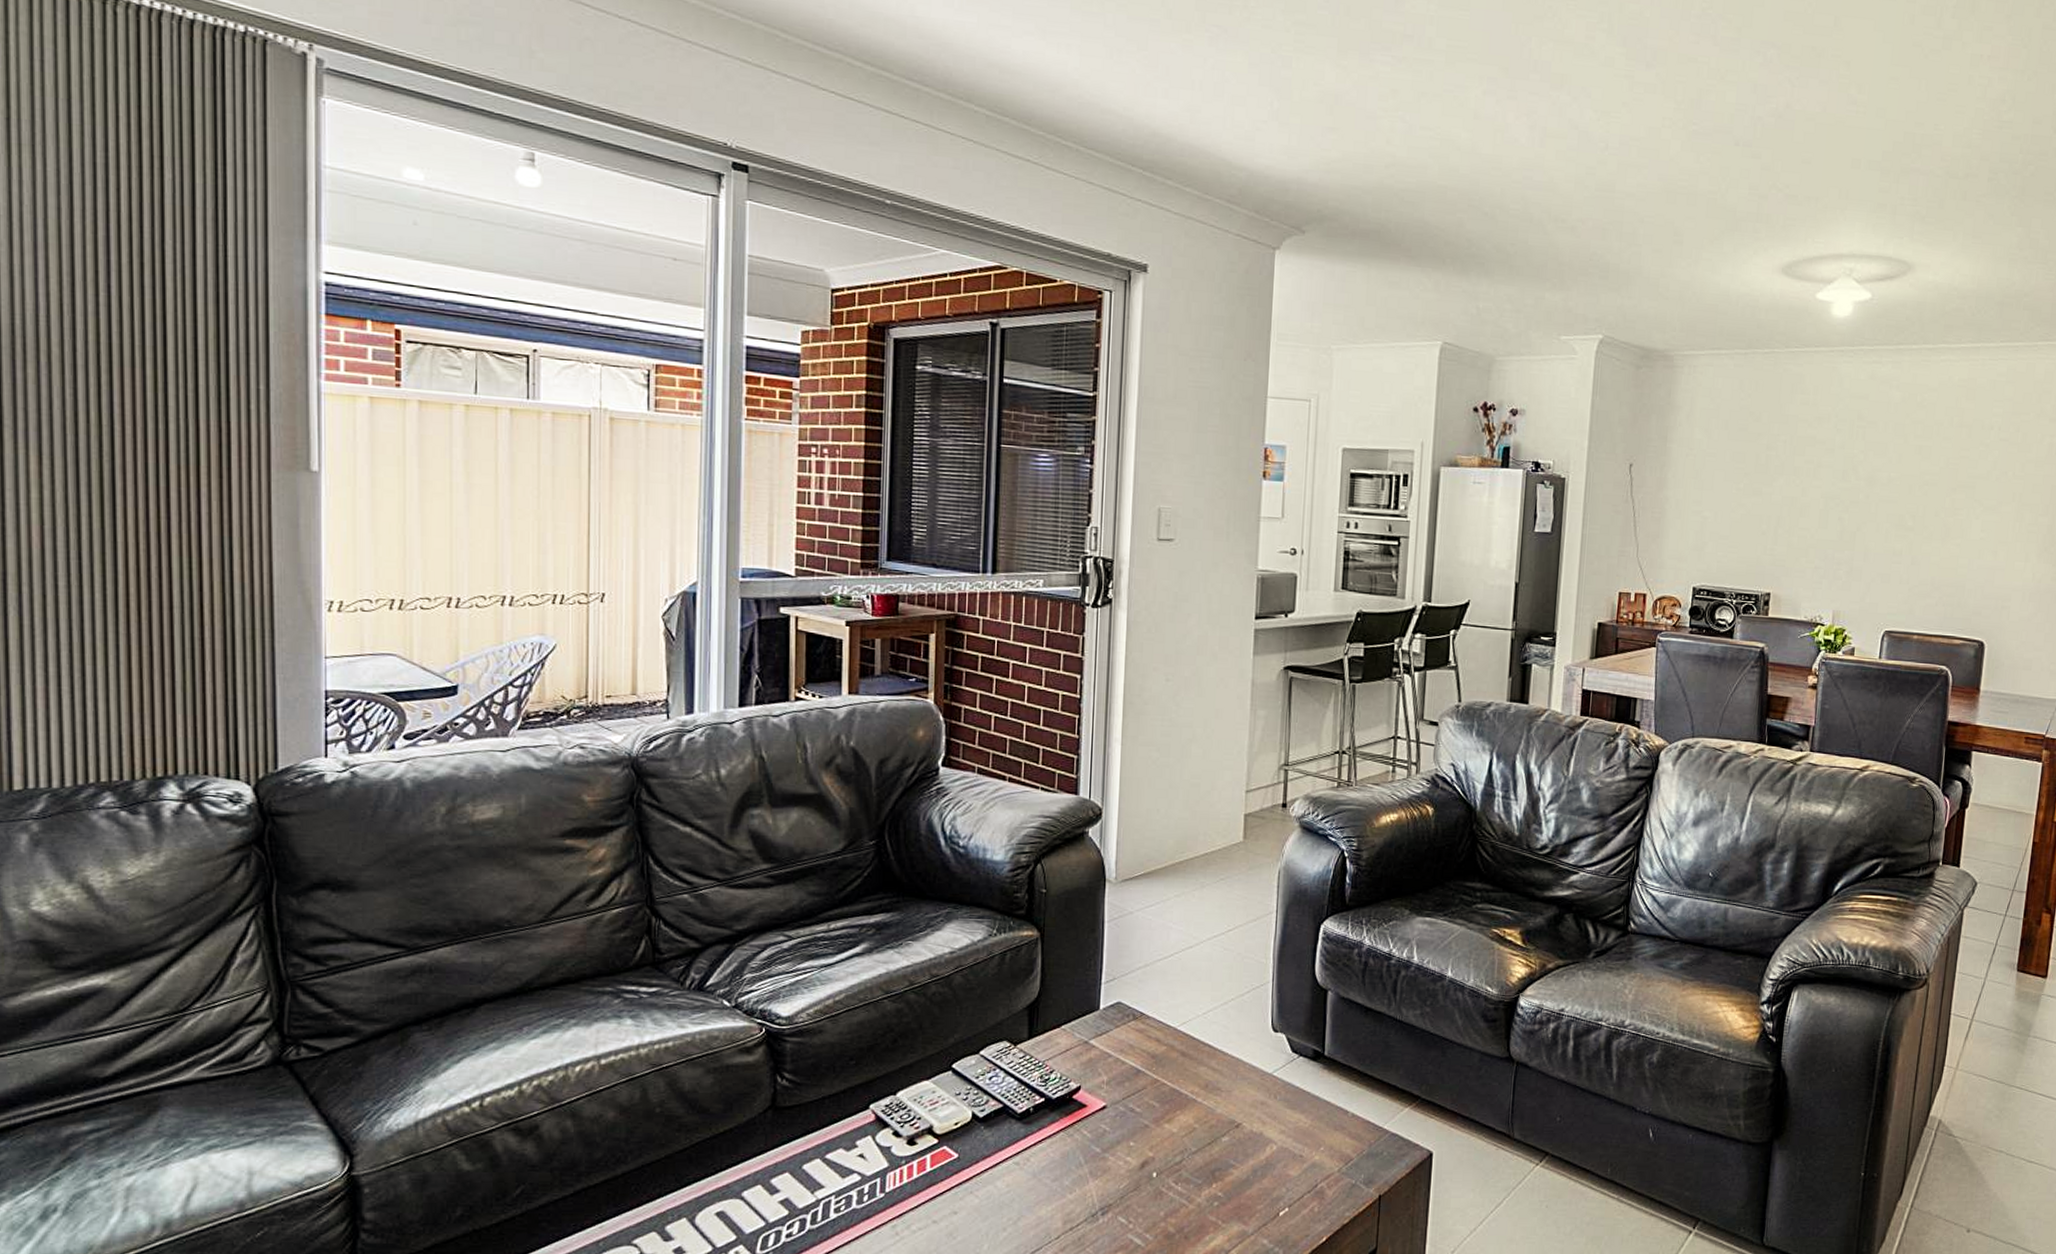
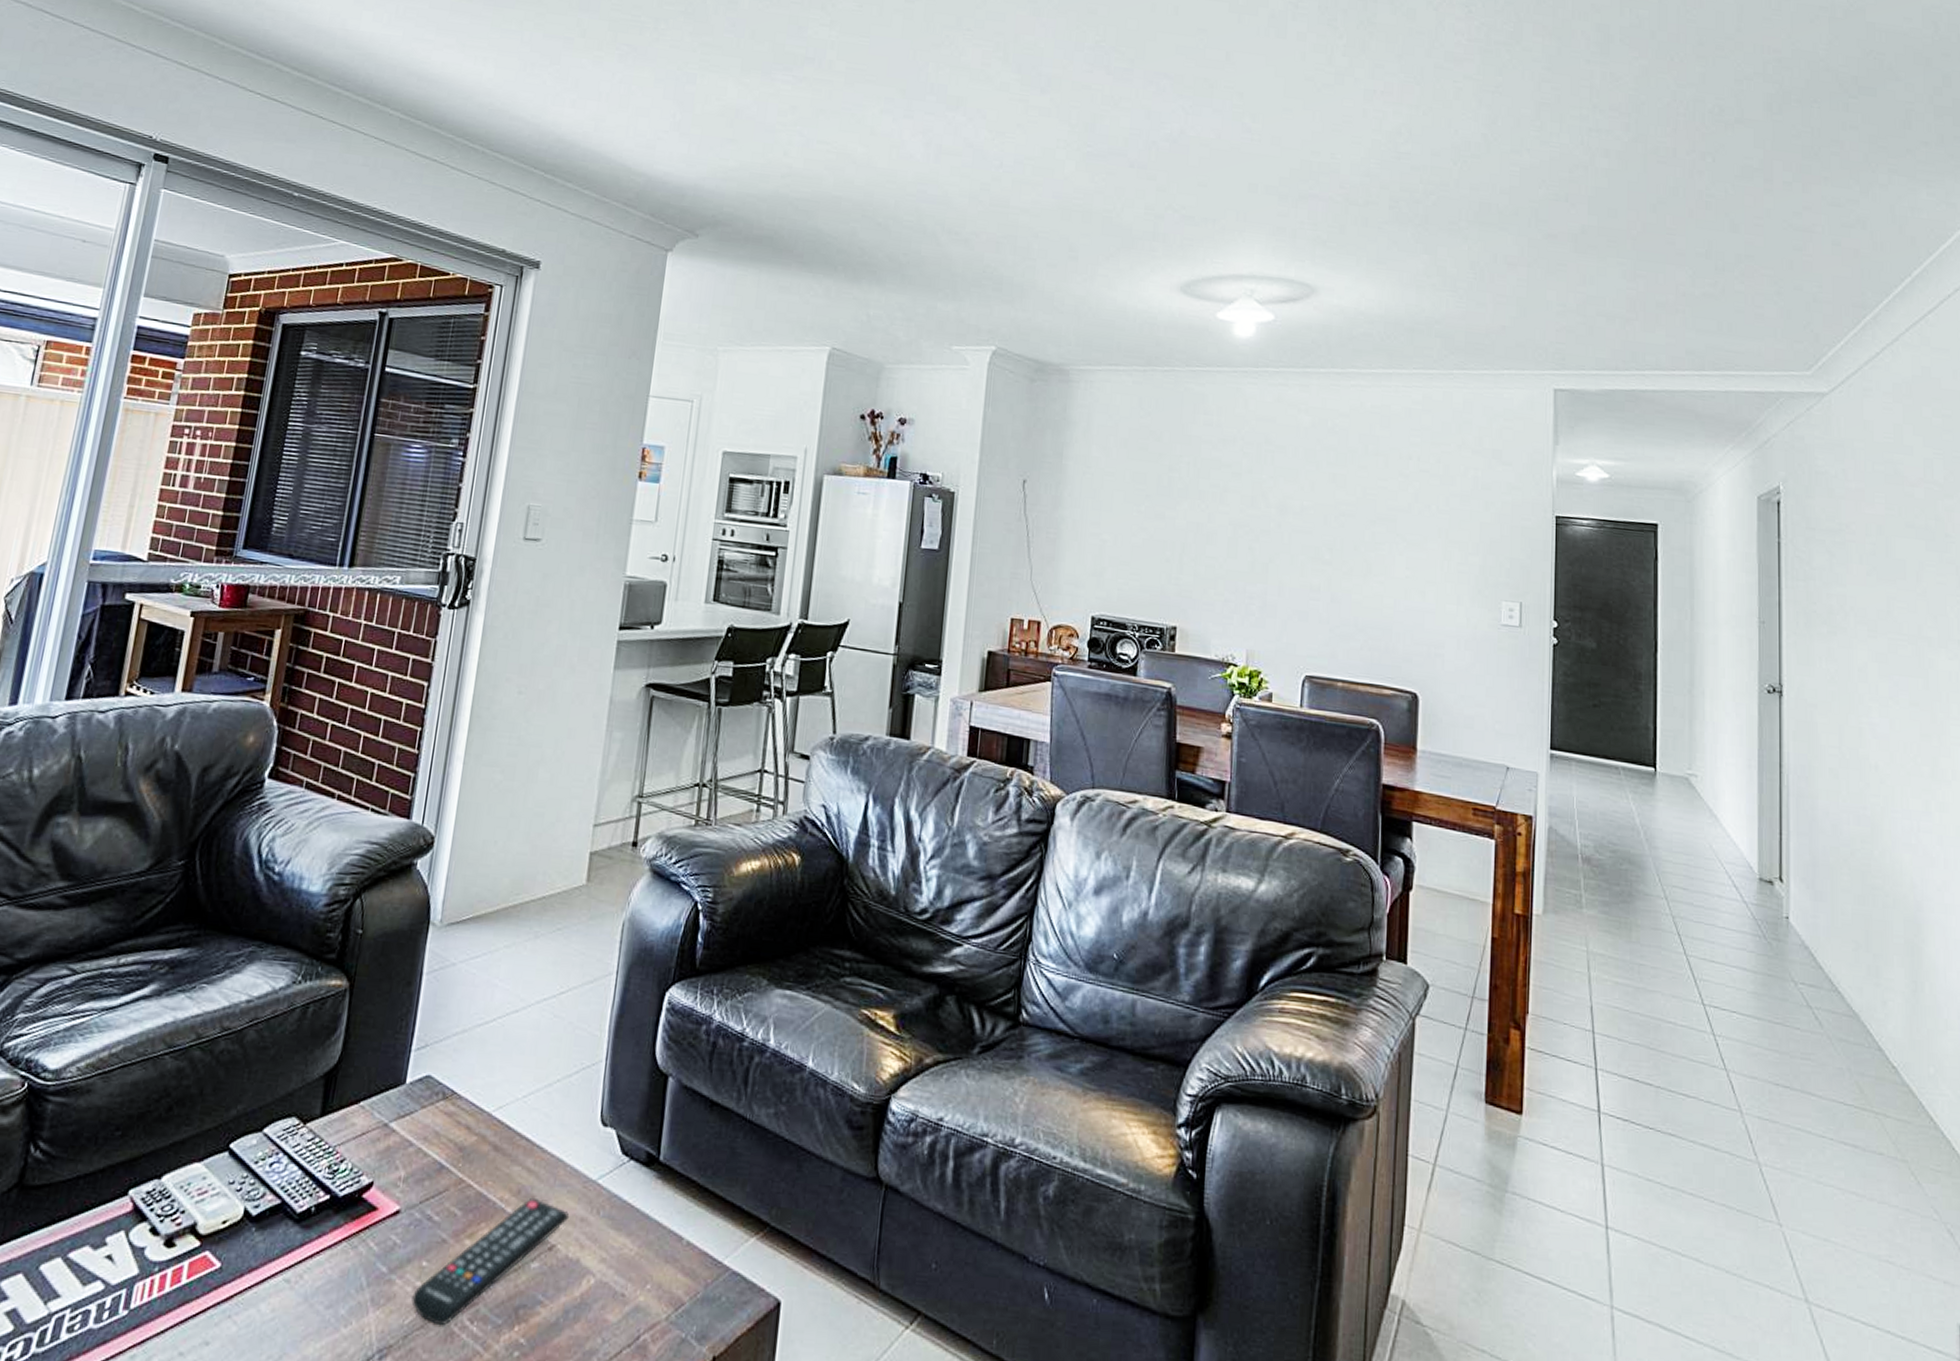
remote control: none [1124,1089,1252,1187] -> present [411,1197,570,1325]

